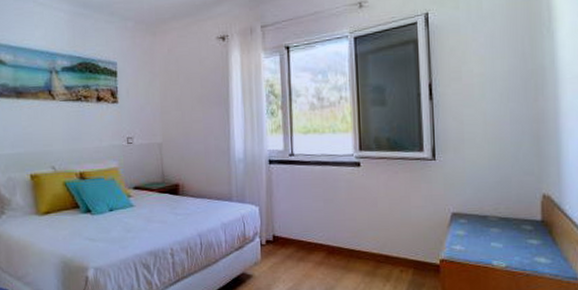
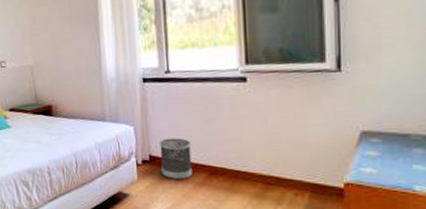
wastebasket: none [283,218,312,259] -> present [159,138,193,179]

